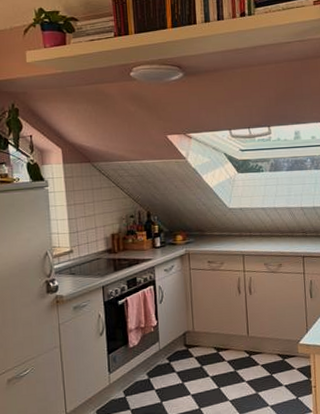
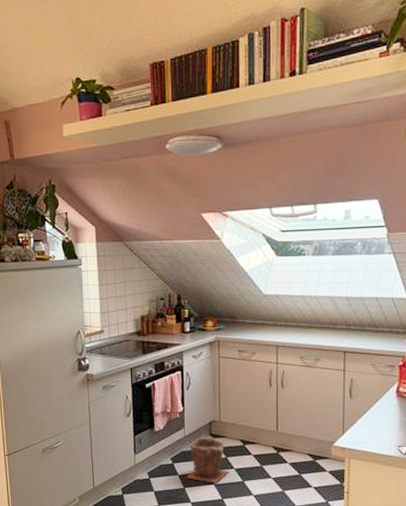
plant pot: none [163,348,205,394] -> present [186,437,229,483]

